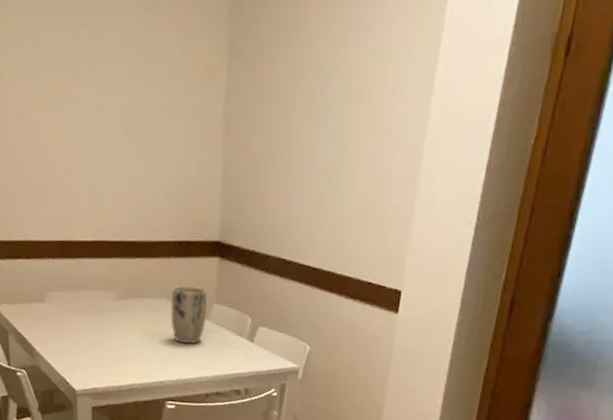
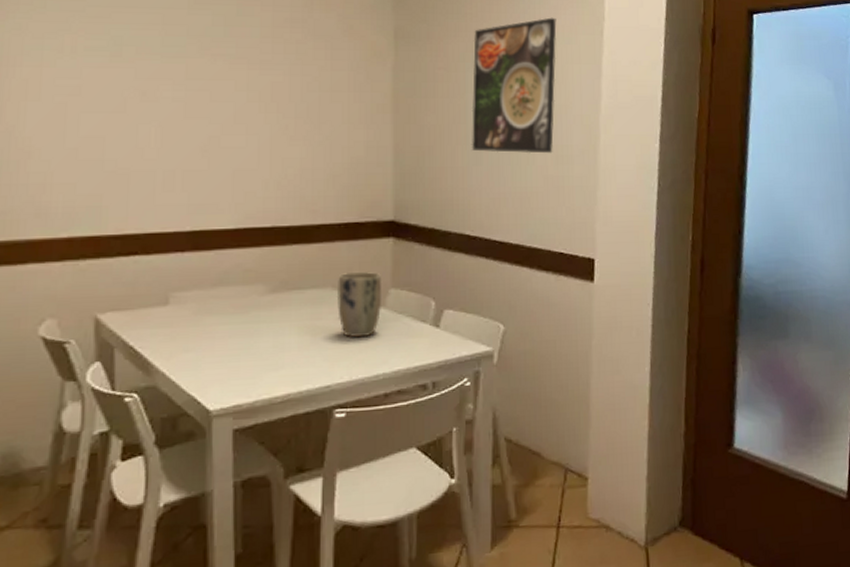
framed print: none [293,28,391,181] -> present [471,17,557,154]

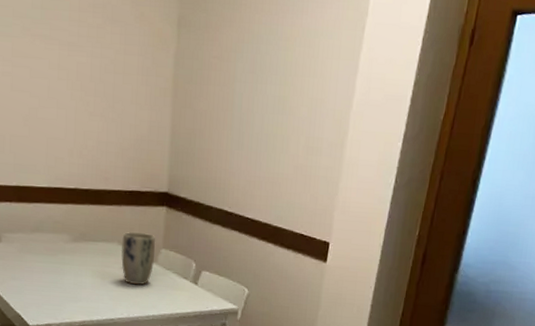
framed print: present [471,17,557,154] -> none [235,11,323,144]

